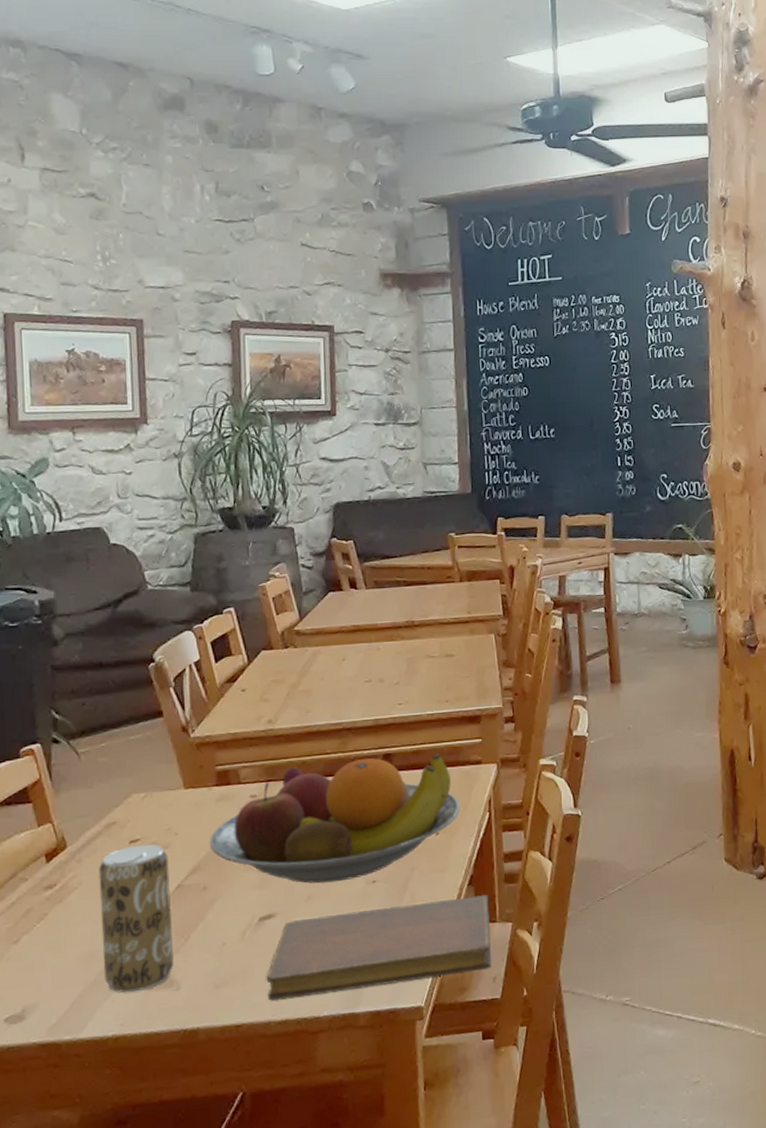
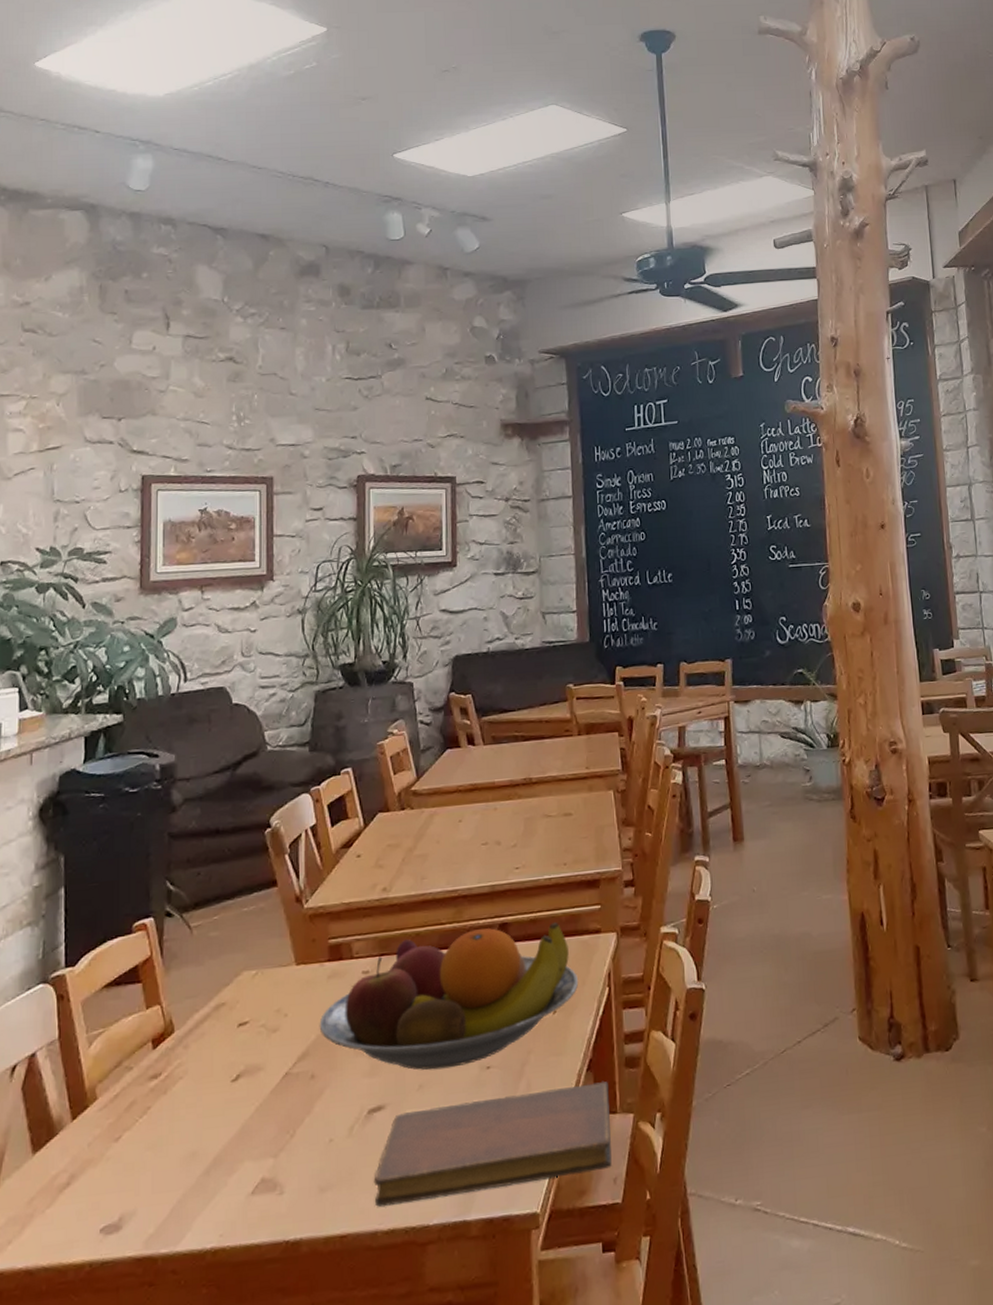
beverage can: present [98,844,175,993] -> none [205,1027,279,1198]

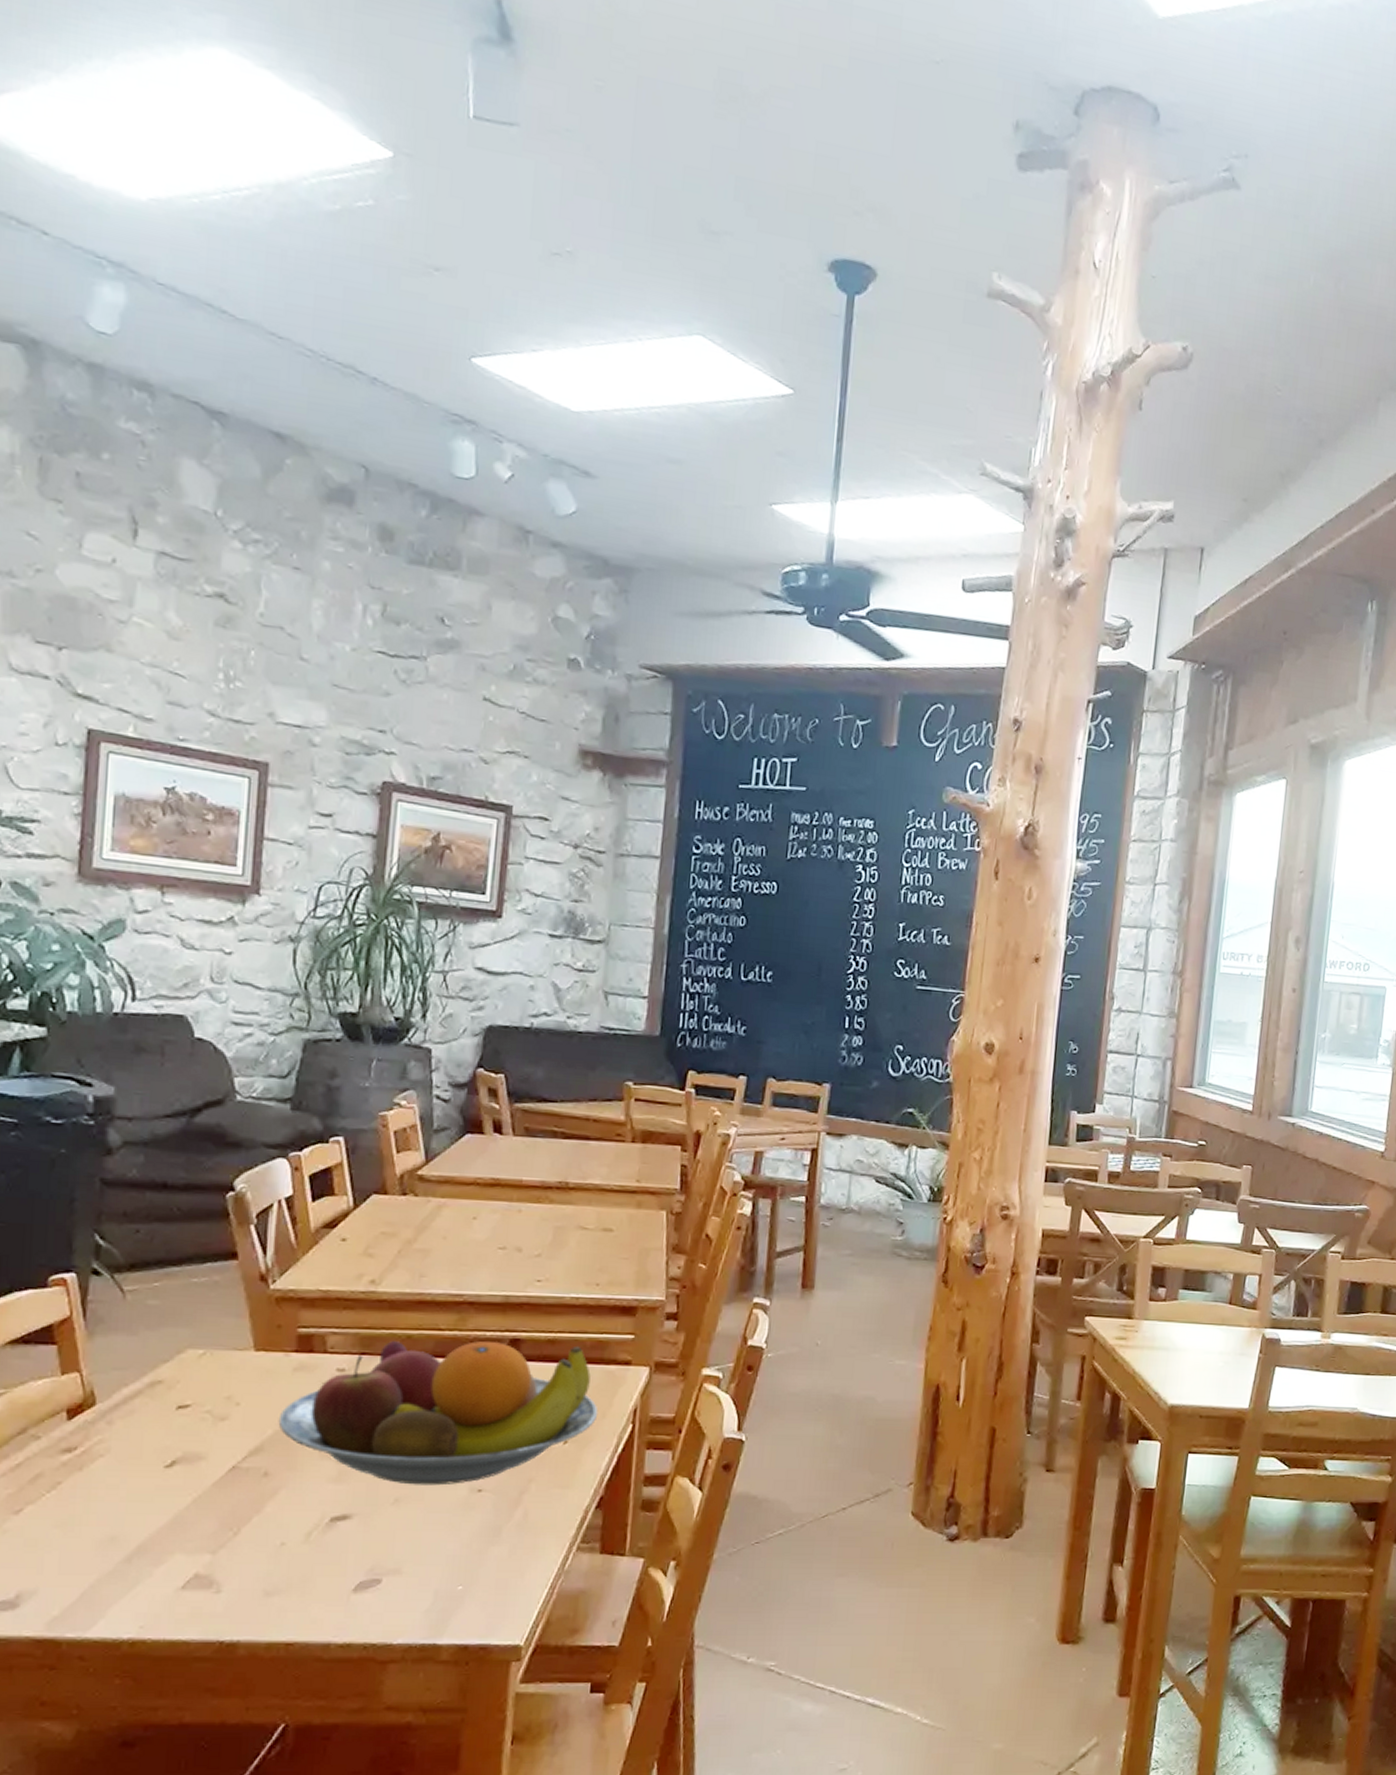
notebook: present [374,1080,612,1207] -> none [330,1520,620,1619]

